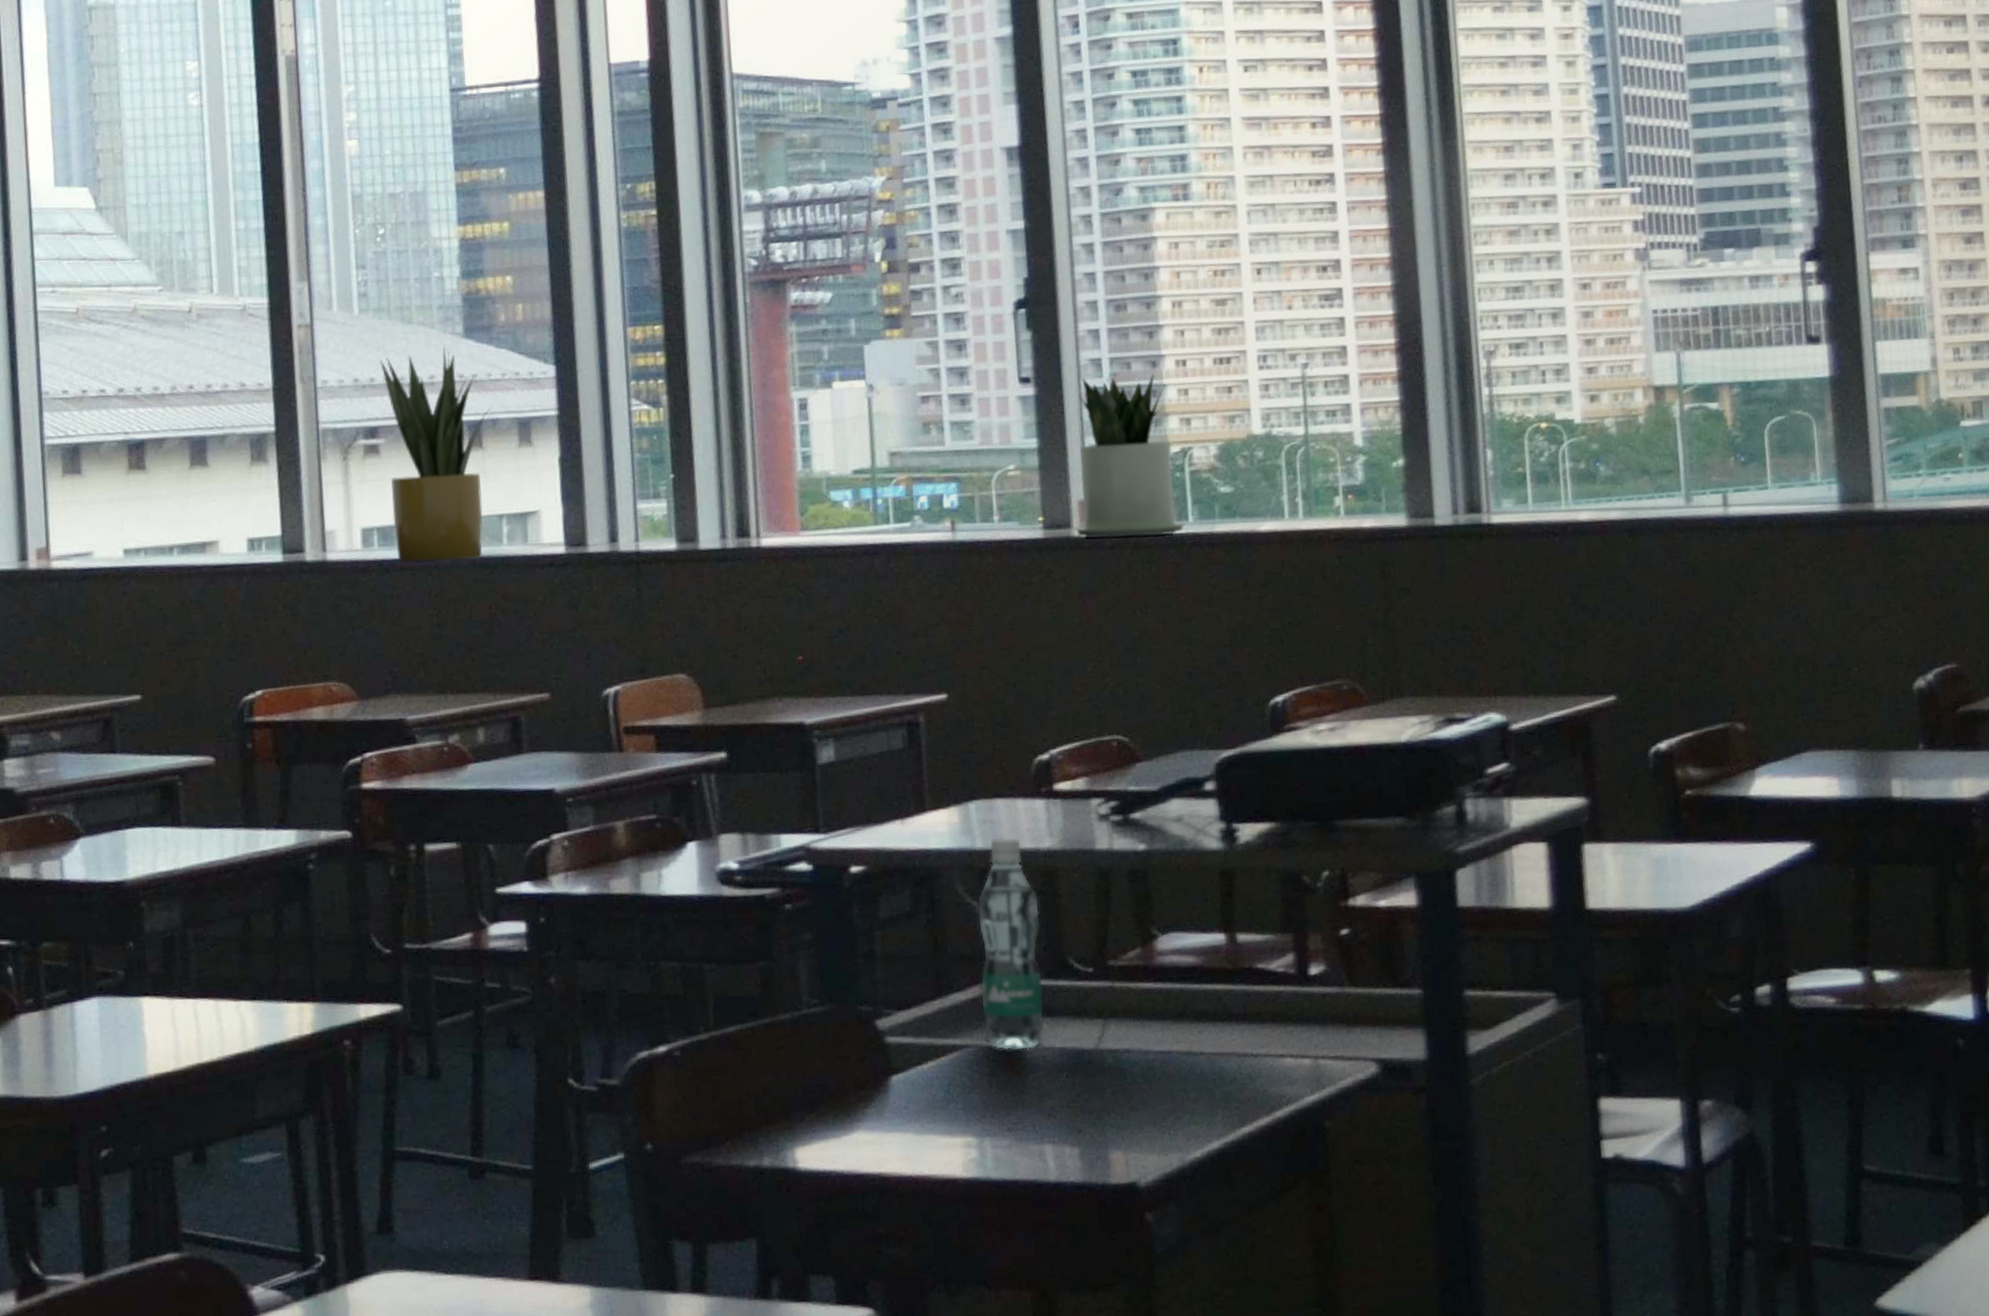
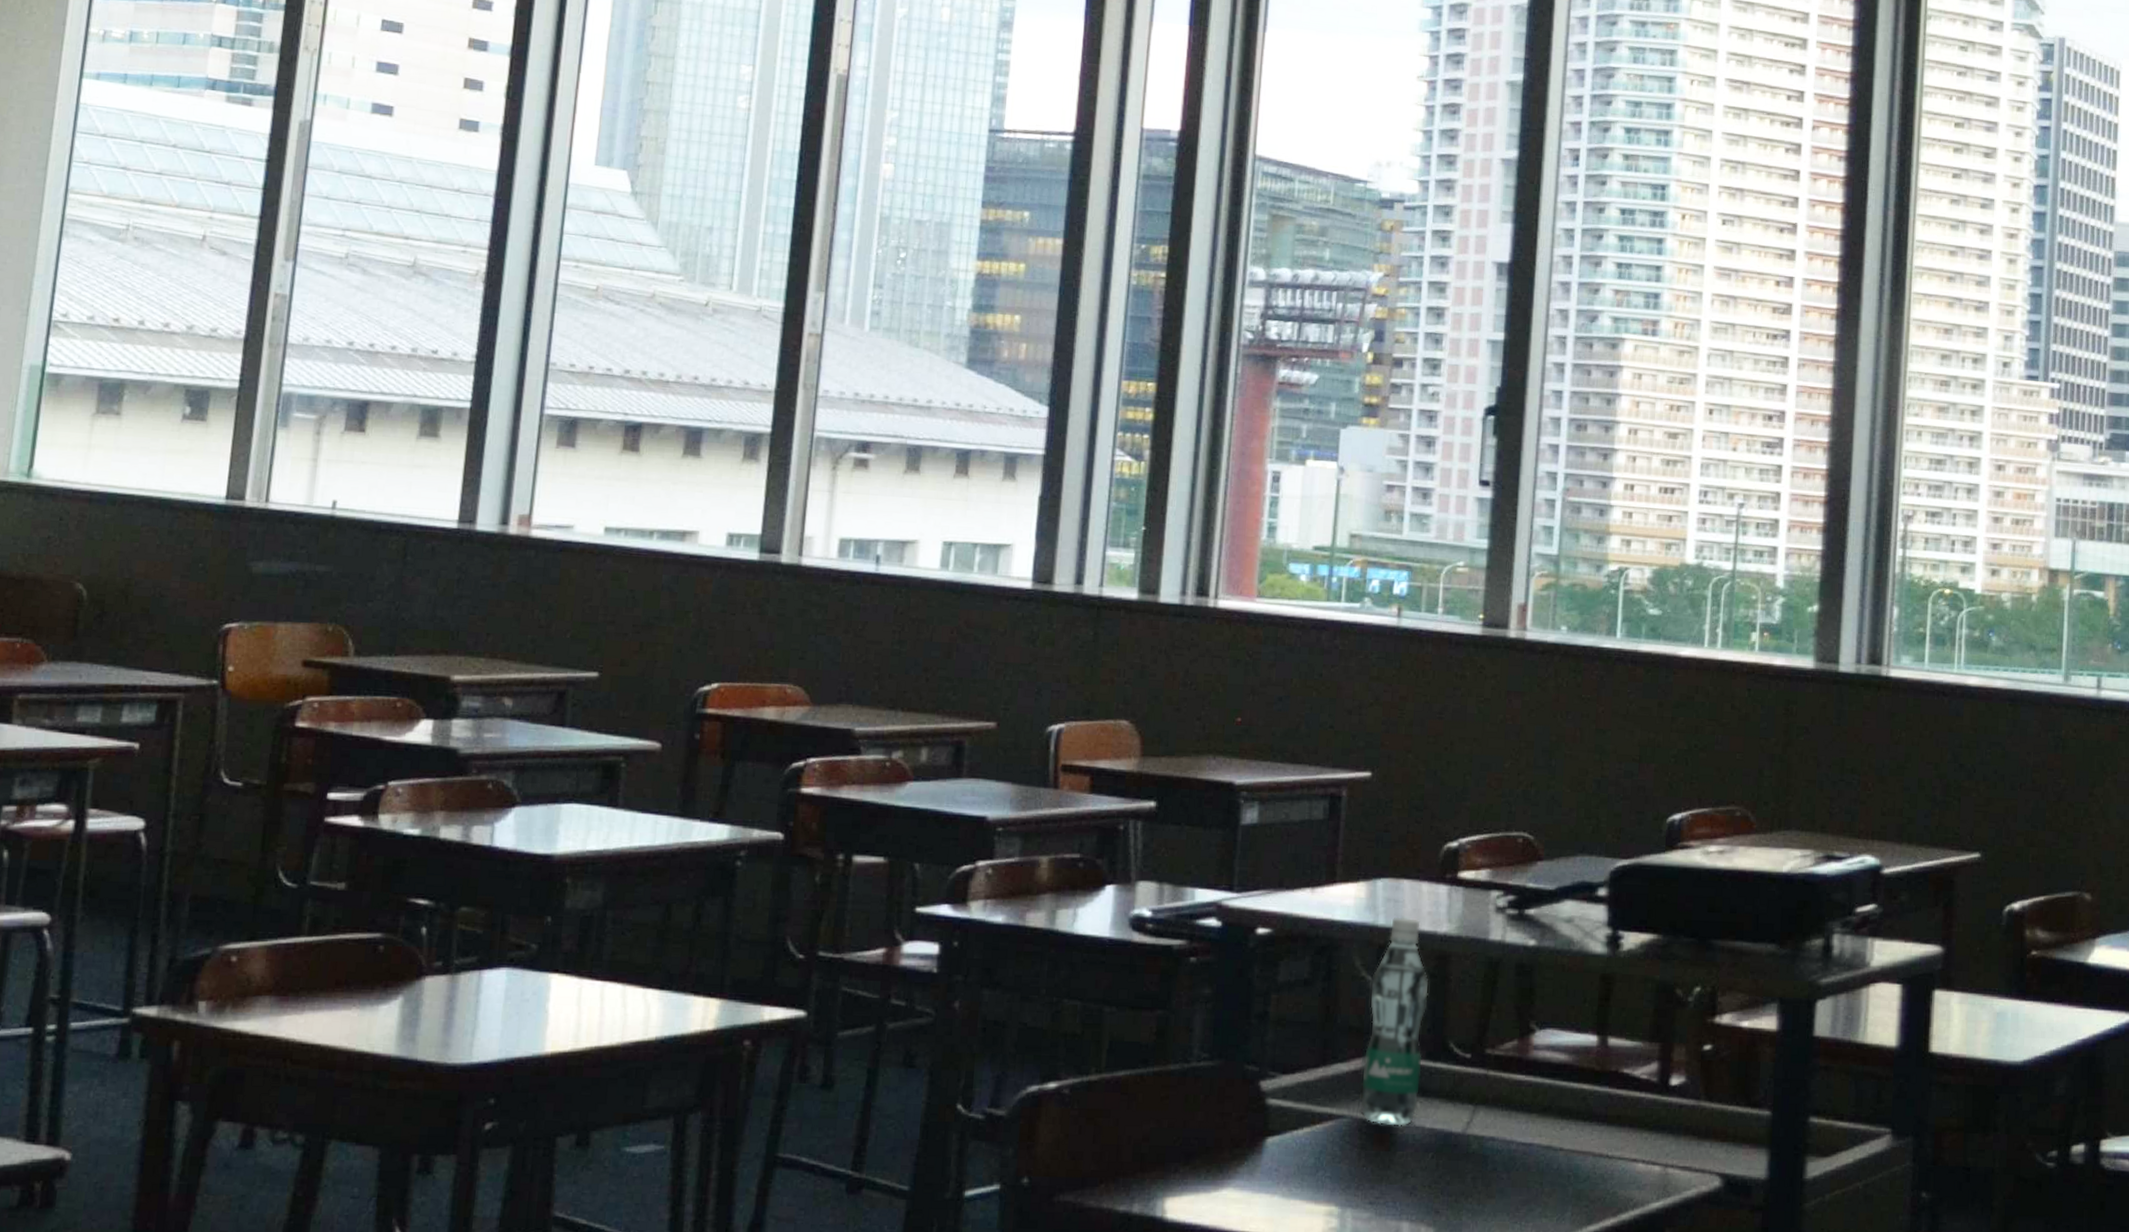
planter: present [380,344,493,563] -> none [870,372,983,583]
planter: present [1075,373,1185,539] -> none [1511,489,1613,648]

